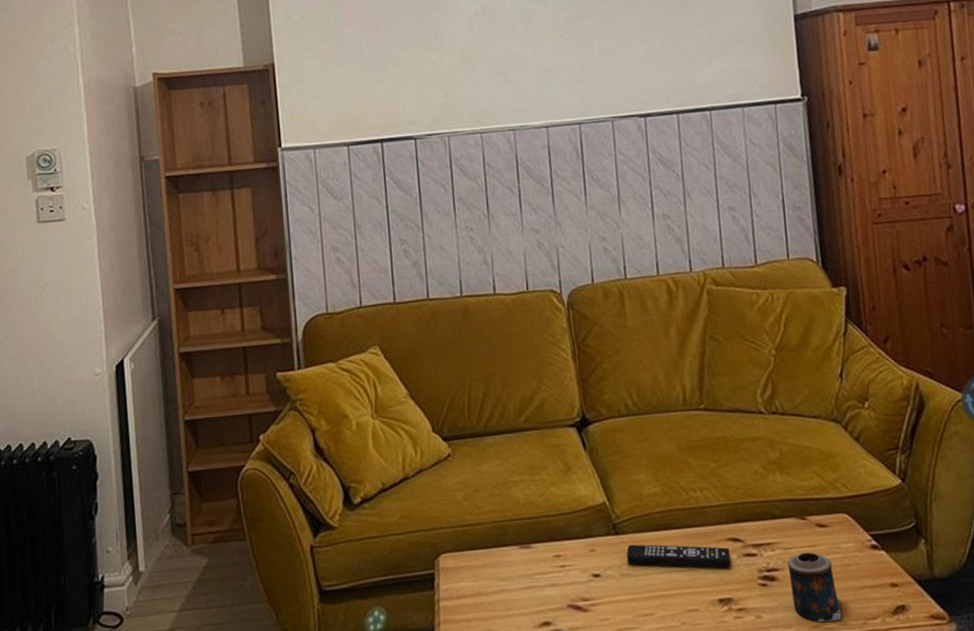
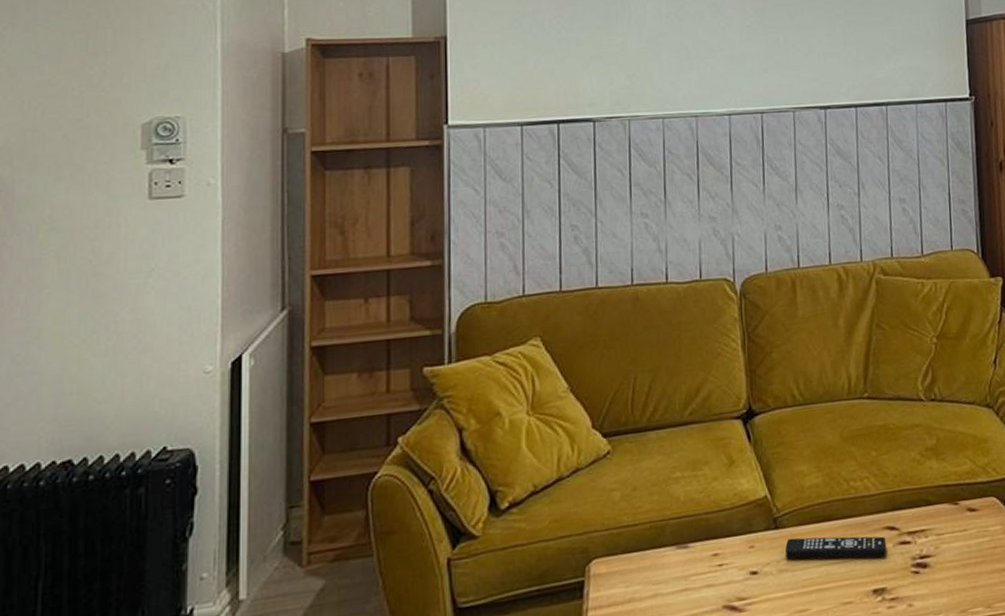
candle: present [787,552,842,622] -> none [939,536,987,607]

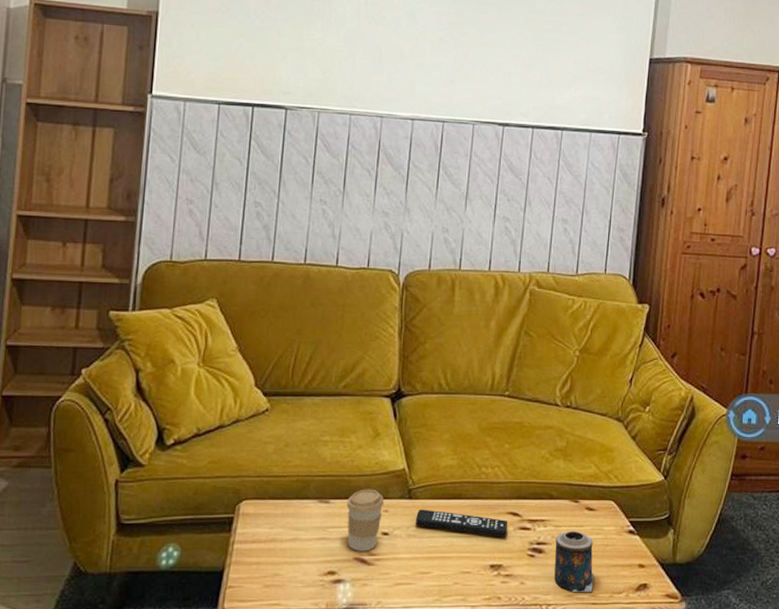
coffee cup: none [707,524,749,598] -> present [346,489,385,551]
candle: none [939,536,987,607] -> present [554,531,594,592]

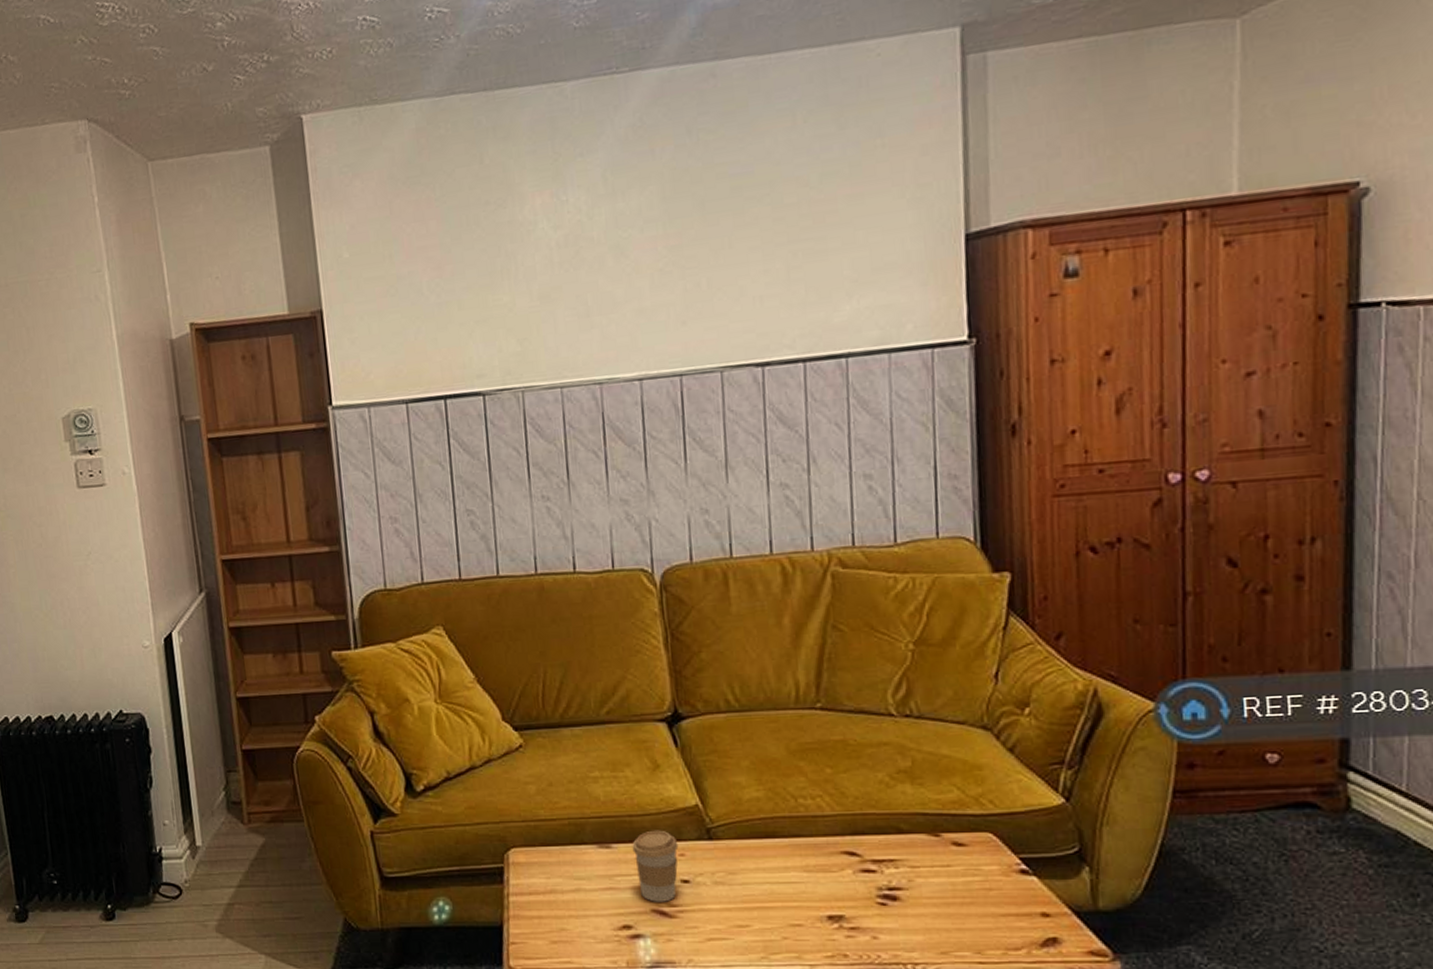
remote control: present [416,509,508,538] -> none [721,851,845,883]
candle: present [554,531,594,592] -> none [913,872,977,948]

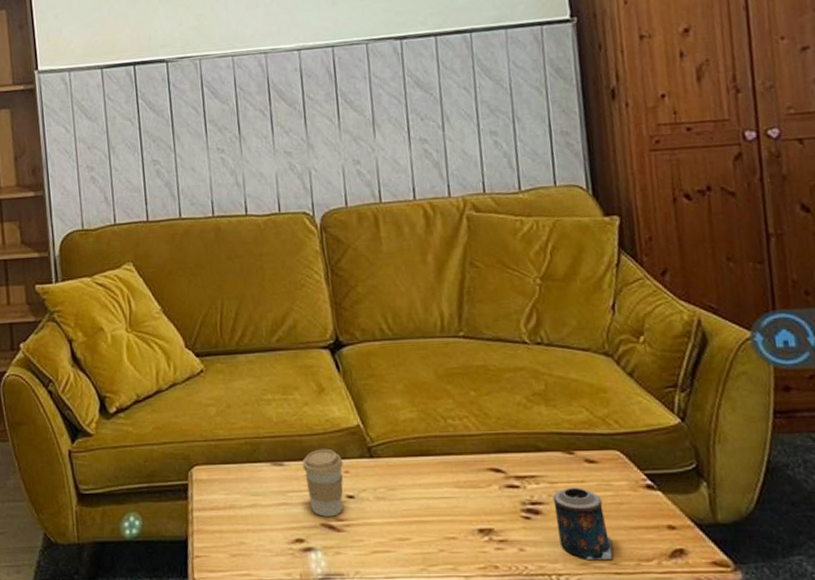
candle: none [913,872,977,948] -> present [553,487,613,560]

